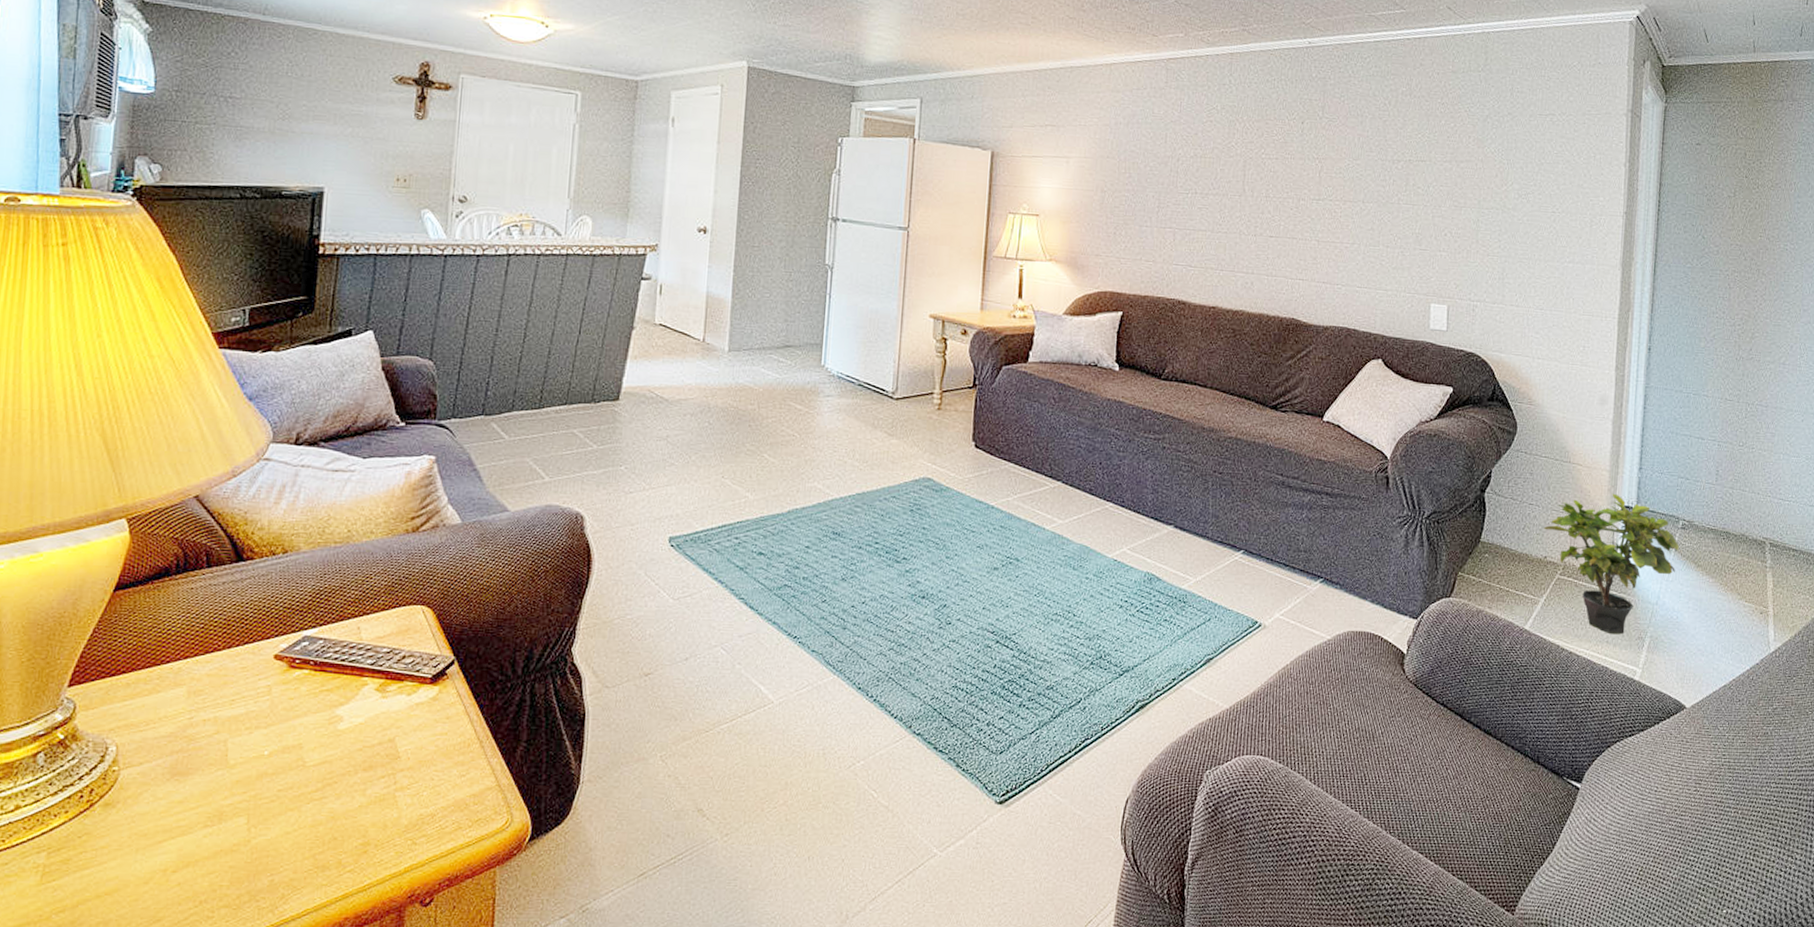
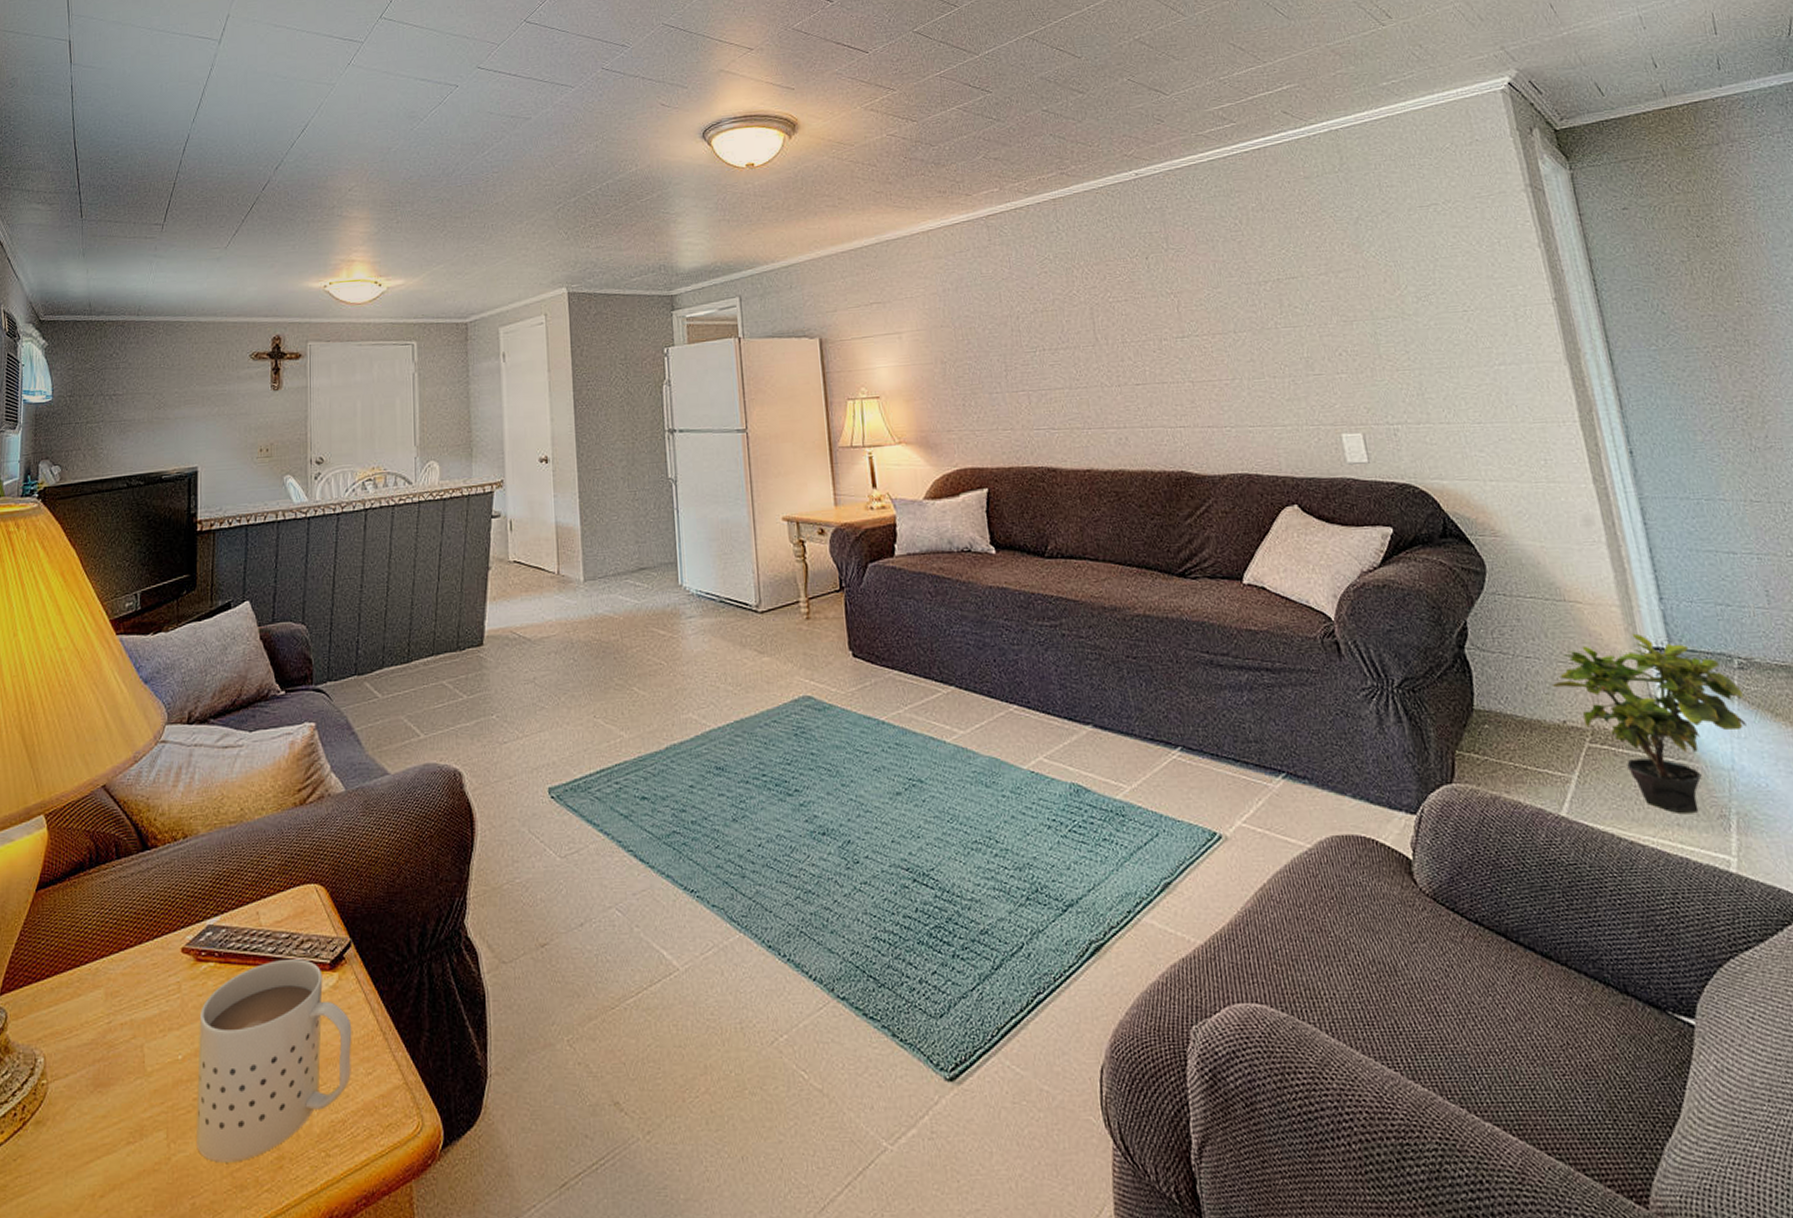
mug: none [277,671,449,847] -> present [195,958,352,1163]

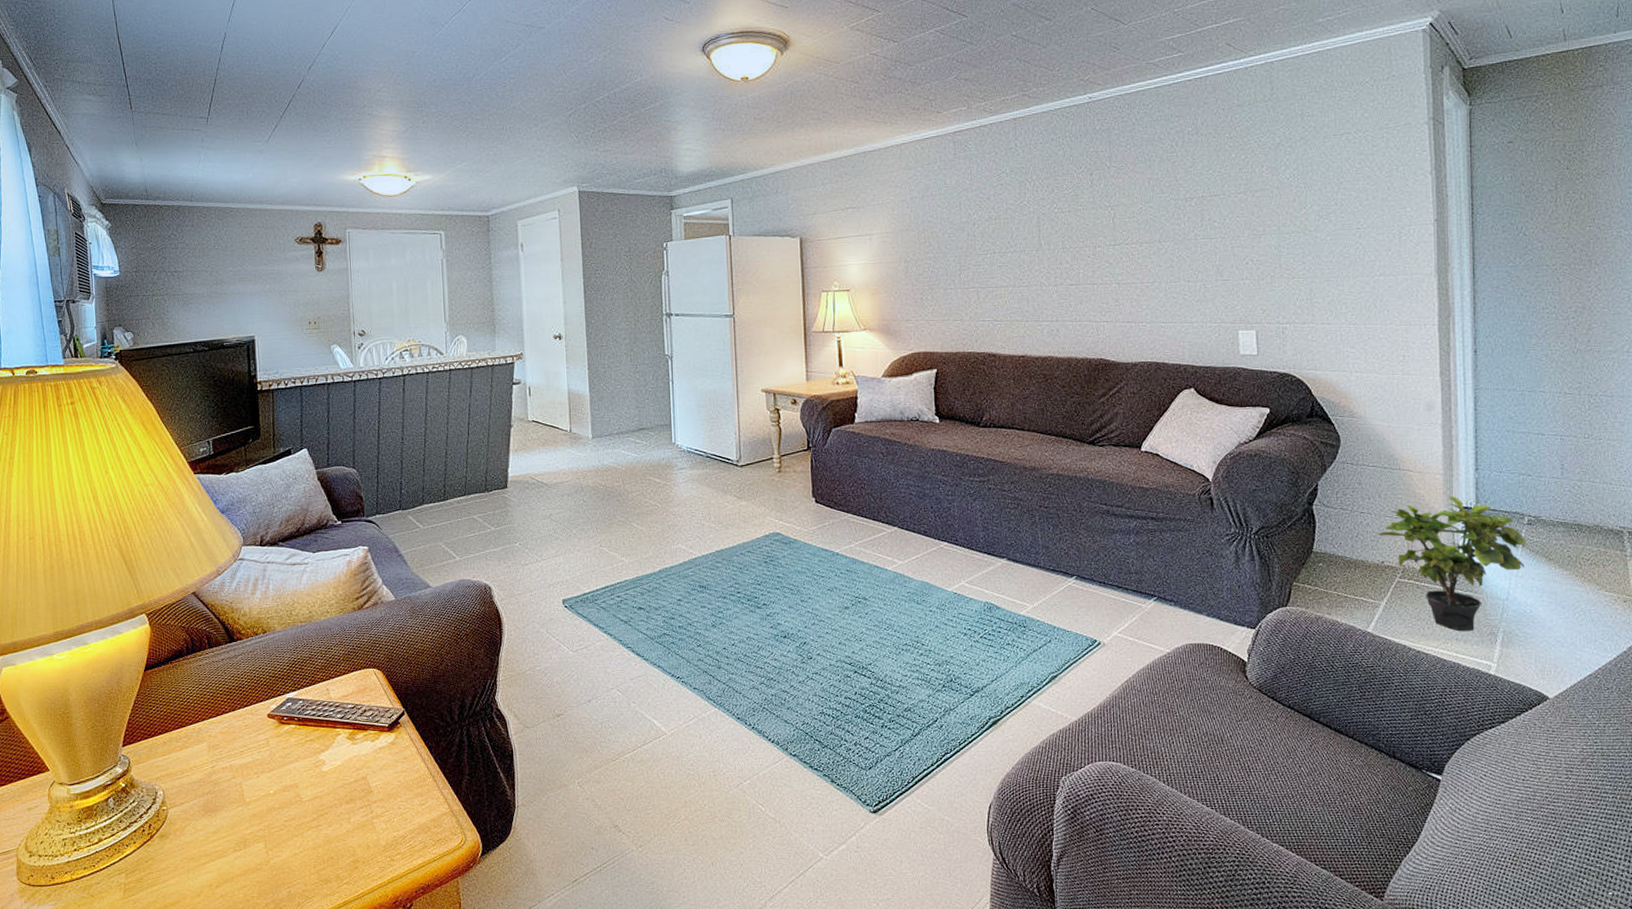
mug: present [195,958,352,1163] -> none [285,722,408,864]

